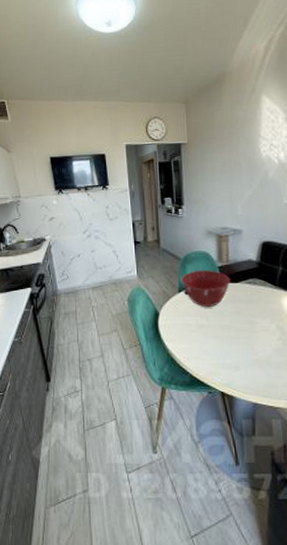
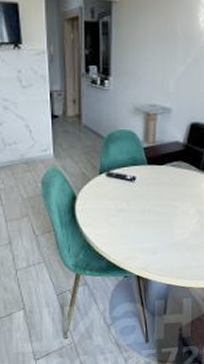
mixing bowl: present [181,270,230,307] -> none [103,151,155,190]

